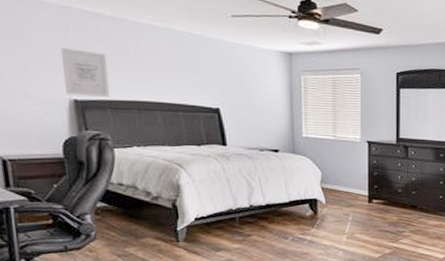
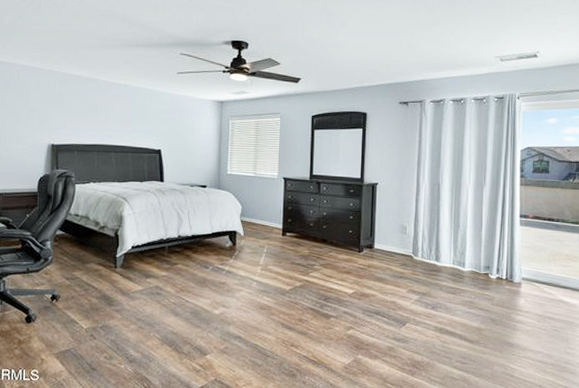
wall art: present [61,48,111,97] -> none [46,103,80,142]

